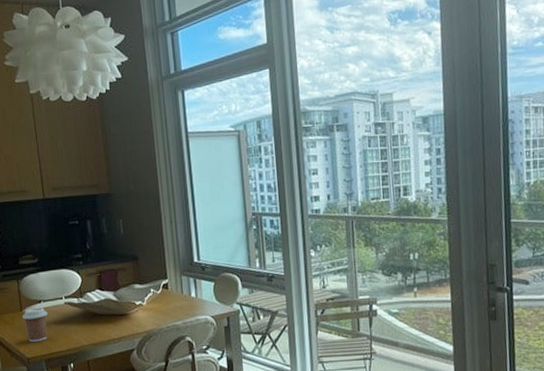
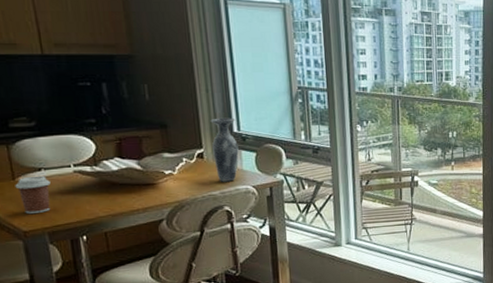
vase: none [174,247,199,312] -> present [210,117,239,182]

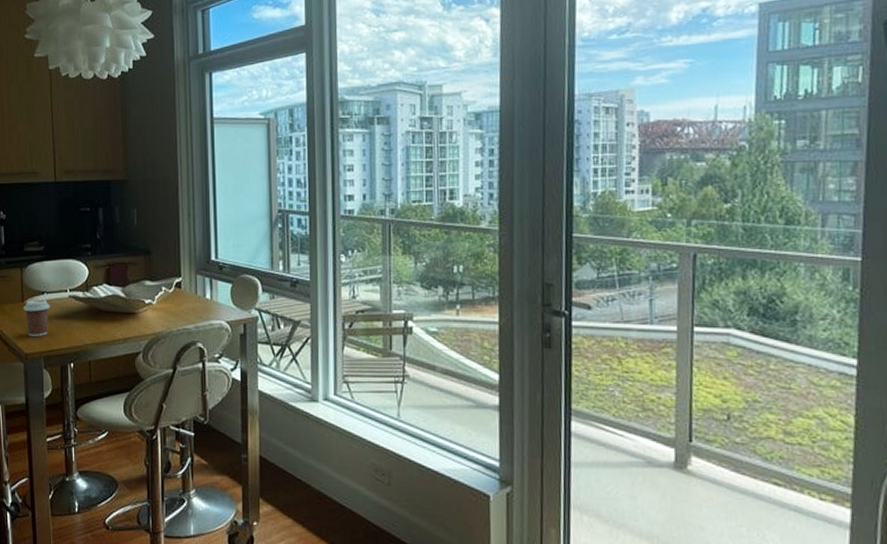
vase: present [210,117,239,182] -> none [190,244,215,315]

